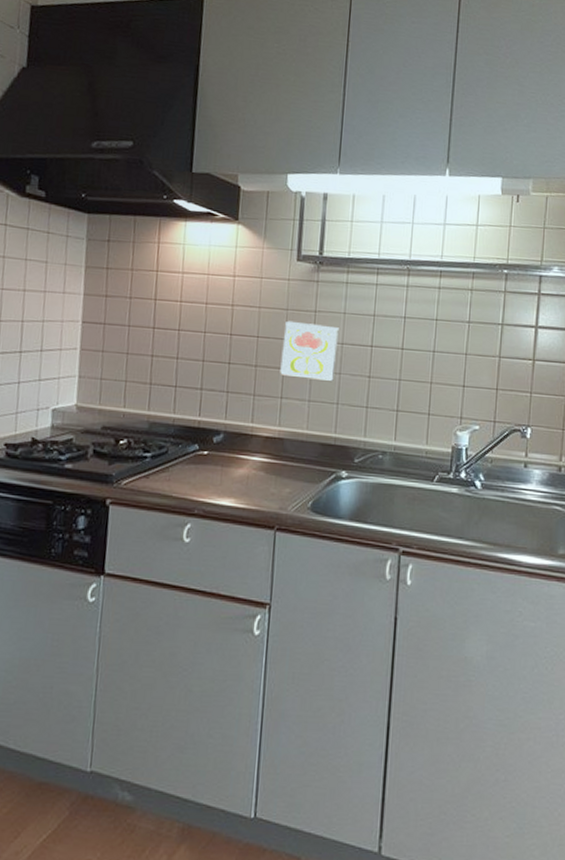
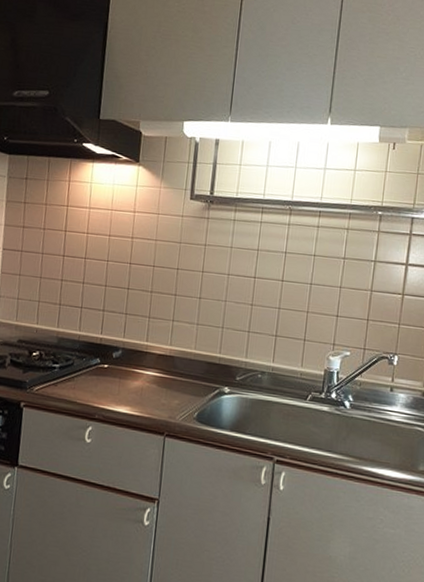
decorative tile: present [280,320,339,382] -> none [172,252,226,309]

